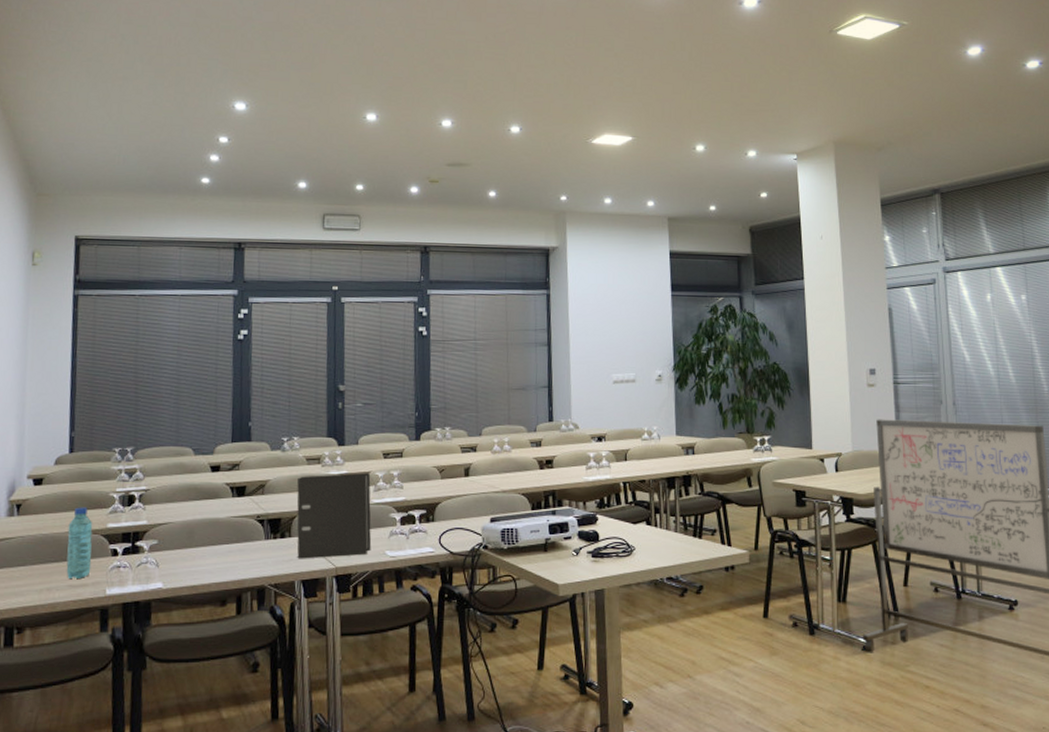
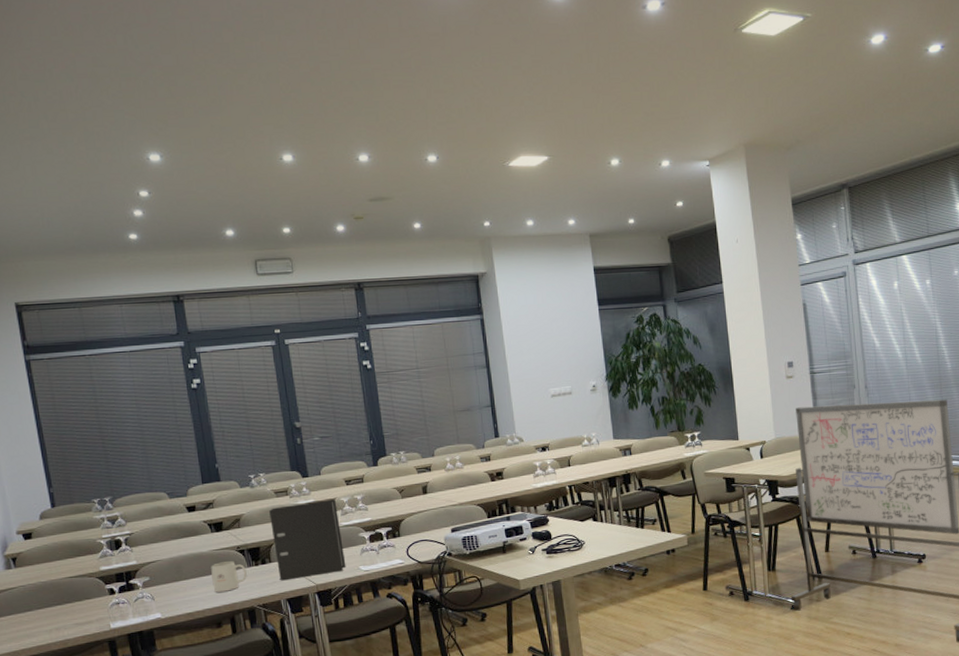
water bottle: present [66,507,93,580] -> none [64,554,93,619]
mug: none [224,531,263,565] -> present [211,561,247,592]

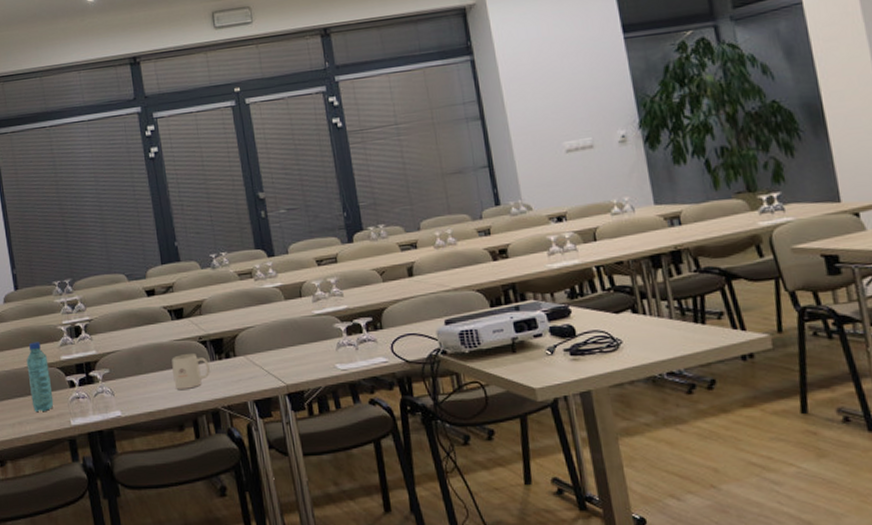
water bottle: none [64,554,93,619] -> present [26,342,54,413]
binder: present [269,499,346,581] -> none [233,283,320,379]

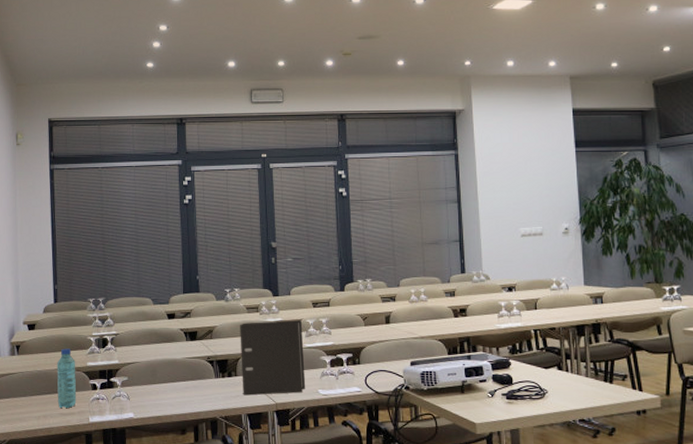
mug: present [171,354,210,390] -> none [182,370,213,400]
binder: none [233,283,320,379] -> present [240,320,306,396]

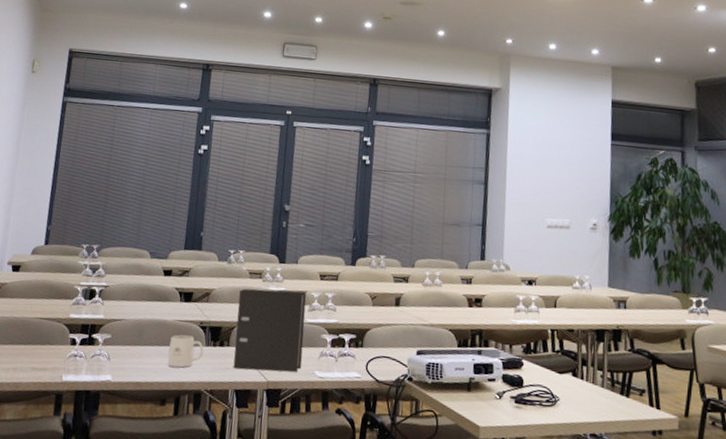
water bottle: present [56,348,77,409] -> none [30,295,58,363]
mug: none [182,370,213,400] -> present [167,334,204,368]

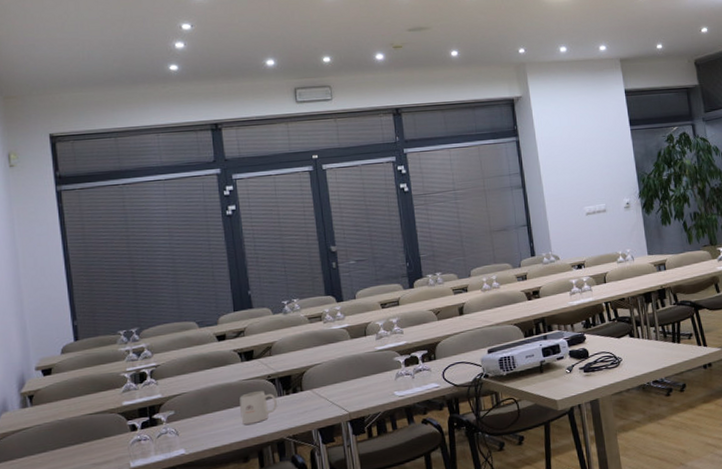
binder: present [233,288,307,373] -> none [302,323,380,410]

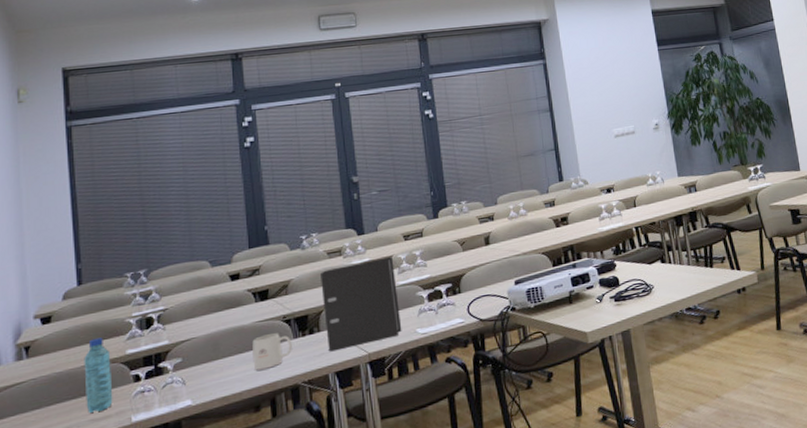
water bottle: none [83,389,113,459] -> present [84,337,113,414]
binder: none [302,323,380,410] -> present [320,257,402,352]

